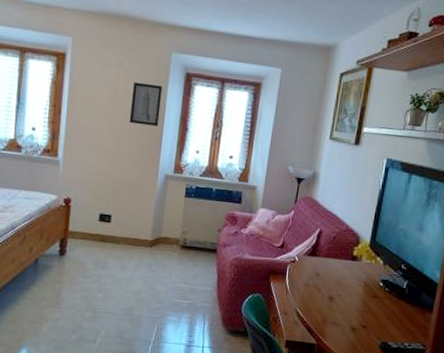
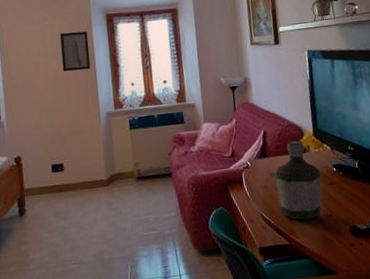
bottle: none [316,246,366,326] -> present [275,140,322,220]

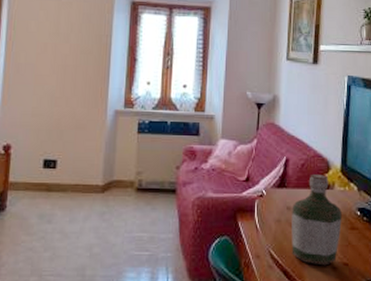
wall art: present [59,31,91,72] -> none [73,14,108,59]

